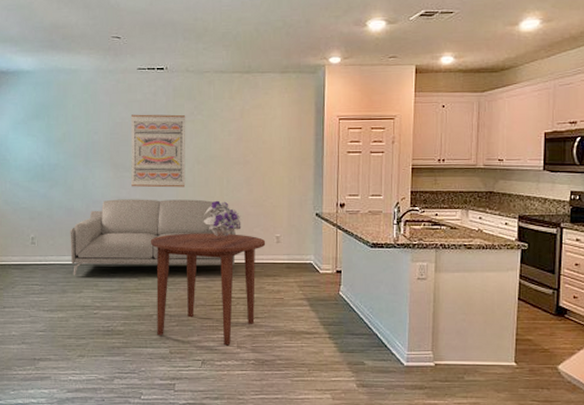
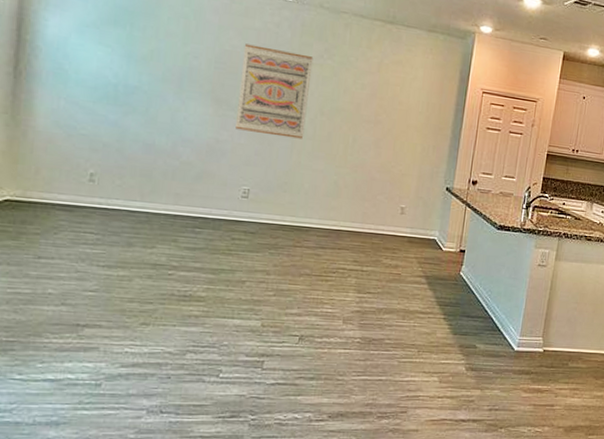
sofa: present [70,199,237,276] -> none [144,140,357,233]
dining table: present [150,233,266,346] -> none [248,190,389,321]
bouquet: present [203,200,241,237] -> none [319,159,365,201]

